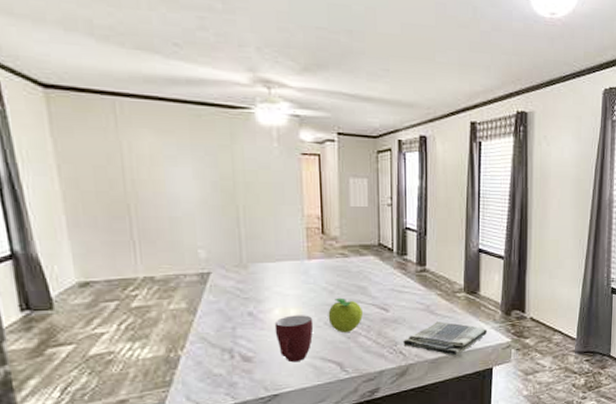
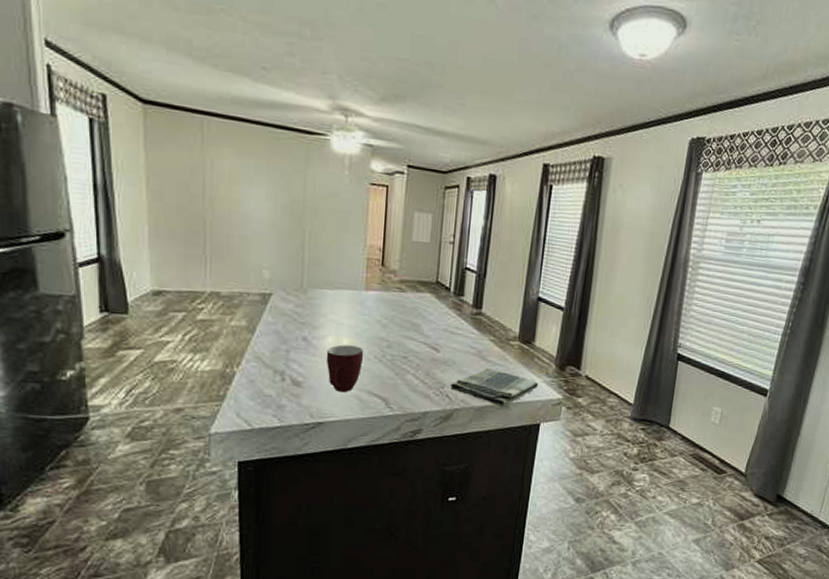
fruit: present [328,297,363,333] -> none [378,332,413,369]

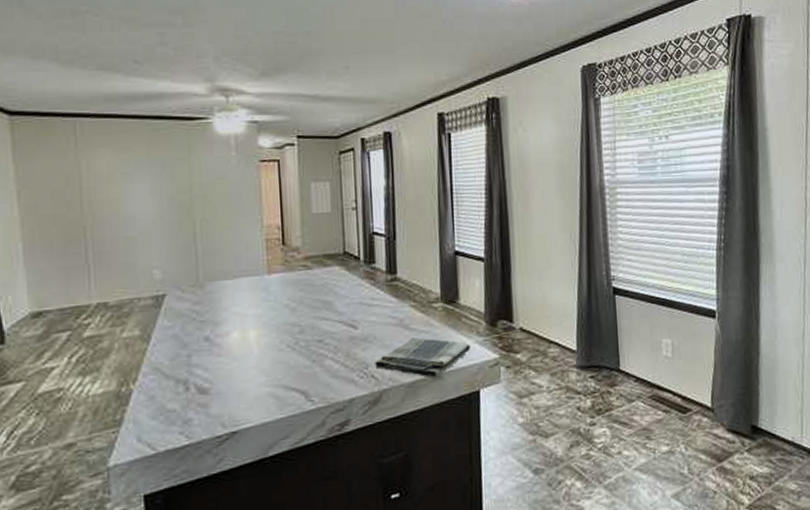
mug: present [326,344,364,393] -> none [232,337,275,393]

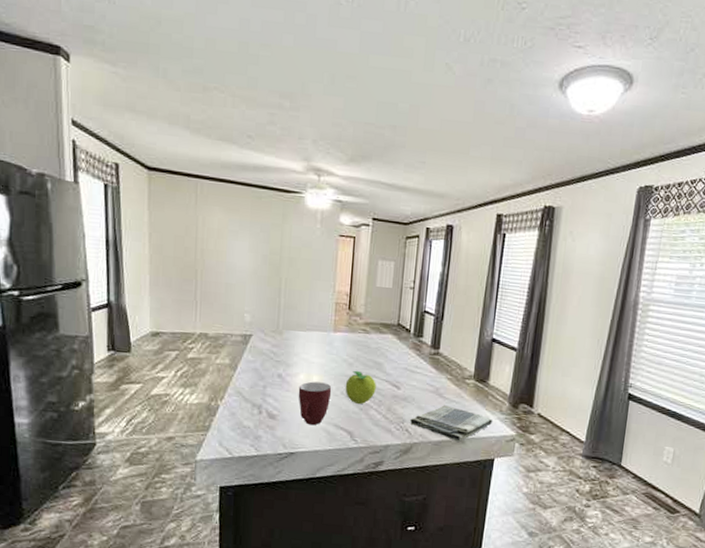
mug: none [232,337,275,393] -> present [298,381,332,426]
fruit: none [290,315,329,356] -> present [345,370,376,405]

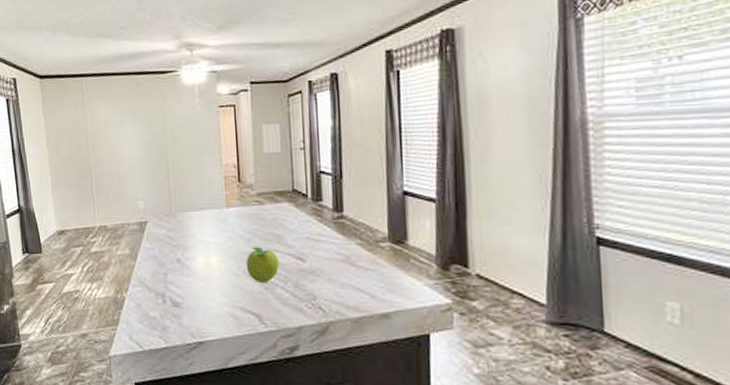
mug: present [298,381,332,426] -> none [199,263,233,311]
dish towel: present [410,405,493,442] -> none [322,275,421,316]

